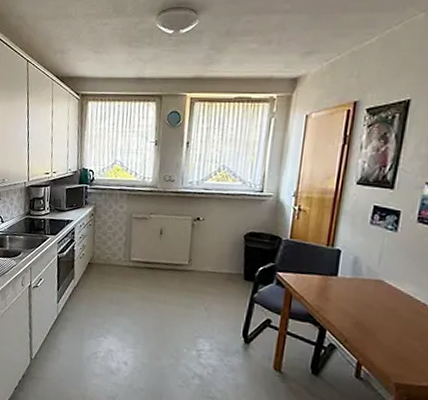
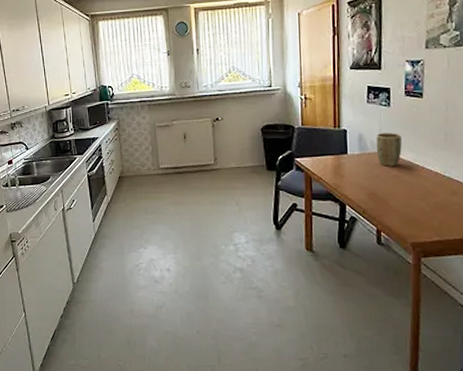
plant pot: none [371,259,405,298] -> present [376,133,402,166]

